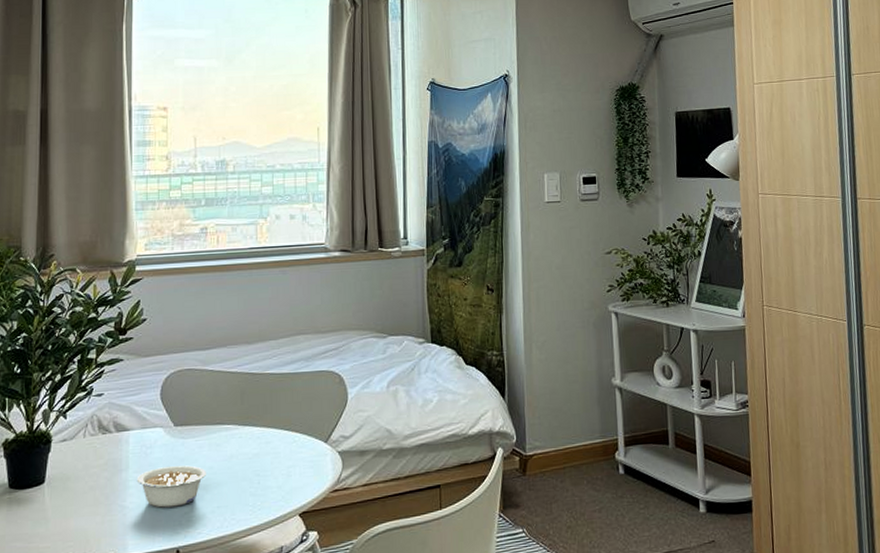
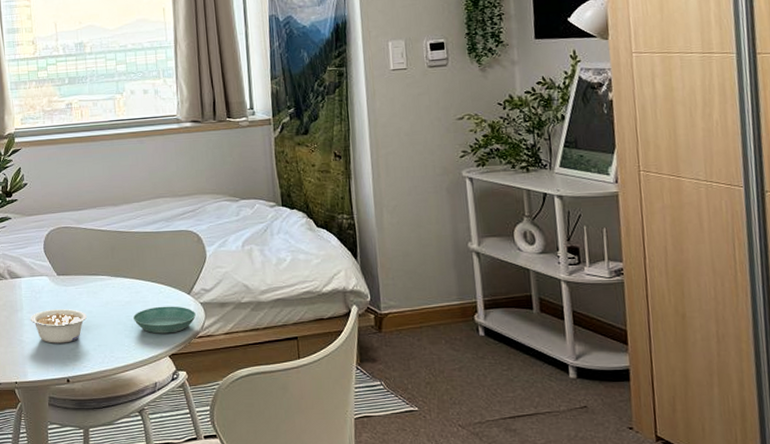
saucer: none [260,456,332,490] -> present [132,306,196,334]

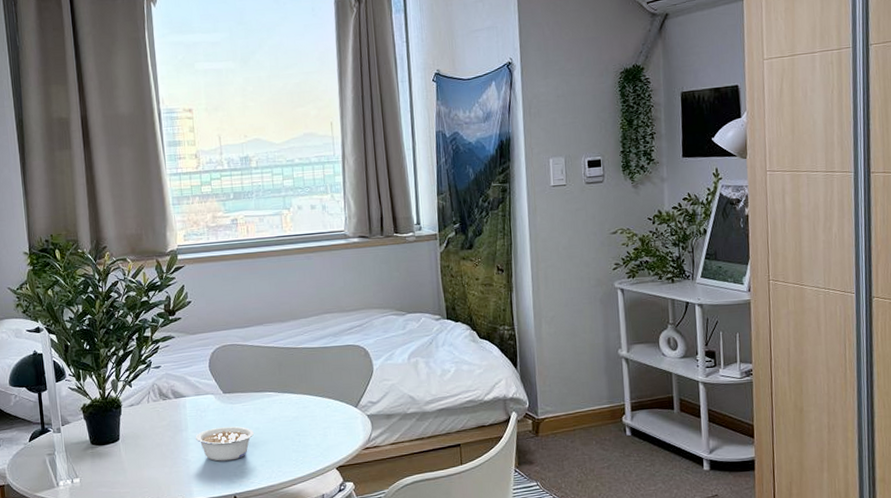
saucer: present [132,306,196,334] -> none [300,419,363,447]

